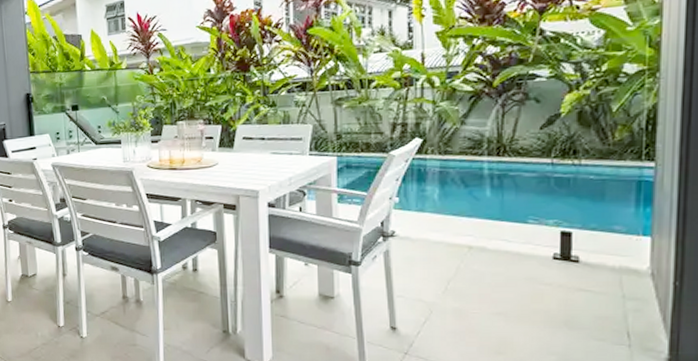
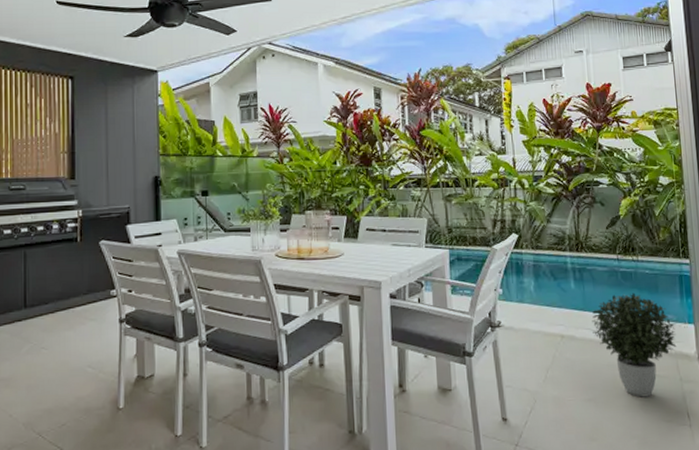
potted plant: none [510,201,625,314] -> present [592,292,677,397]

